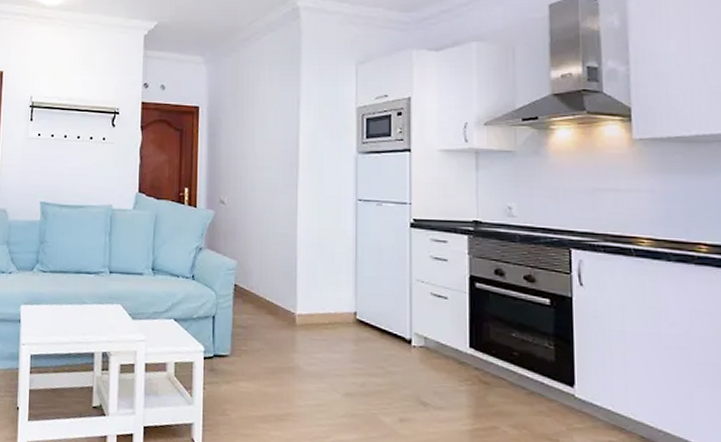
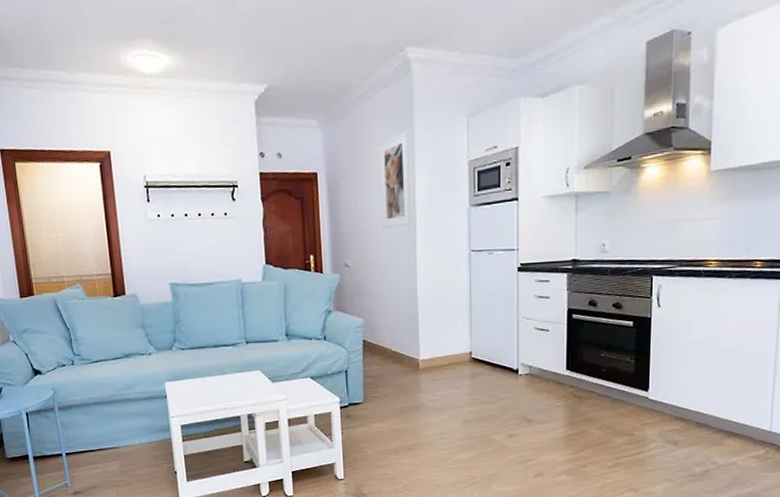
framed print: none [263,73,295,168] -> present [379,131,412,228]

